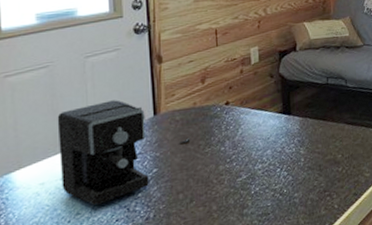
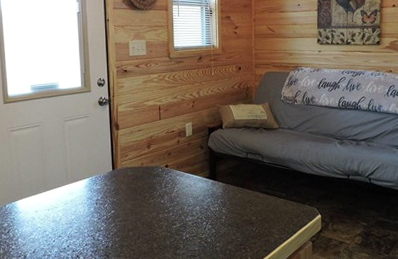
coffee maker: present [57,100,191,206] -> none [45,155,139,232]

